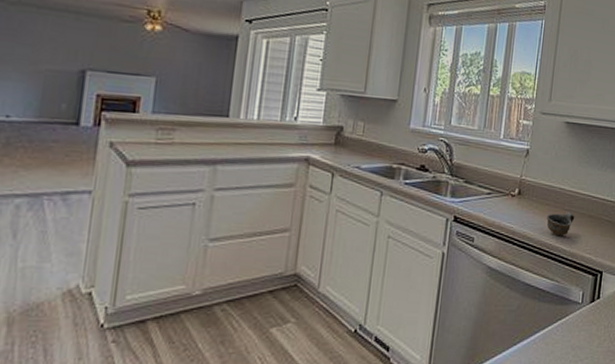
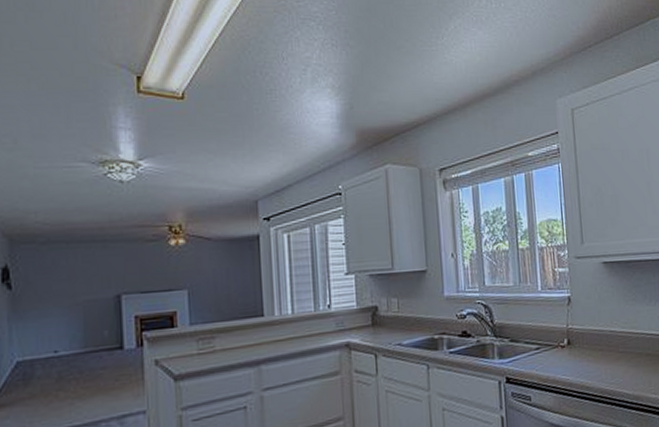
cup: present [547,212,575,236] -> none [602,354,632,381]

